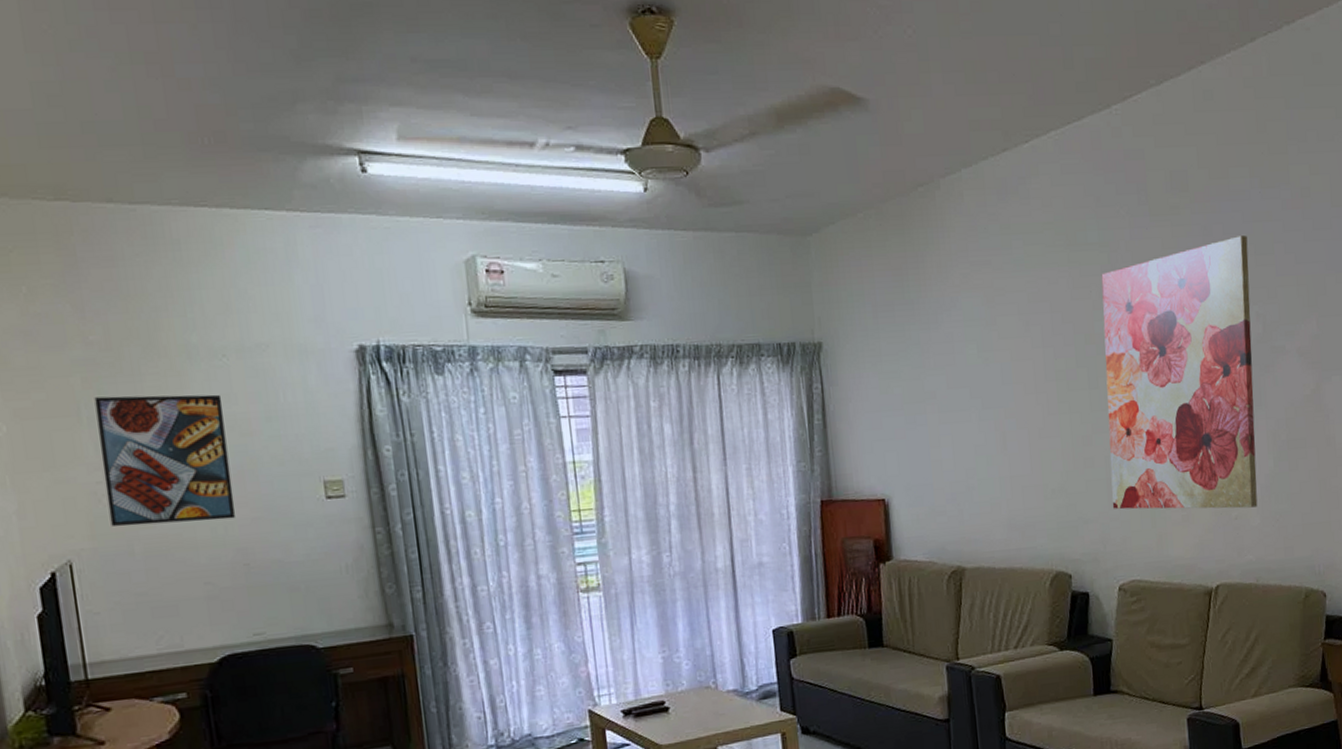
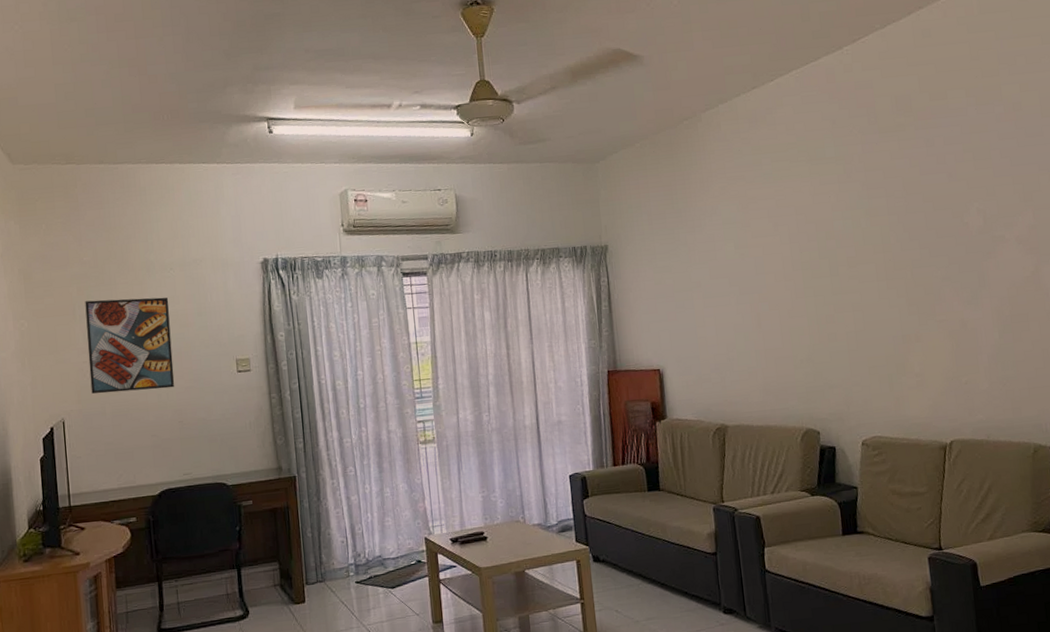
wall art: present [1101,235,1258,510] -> none [838,145,986,376]

